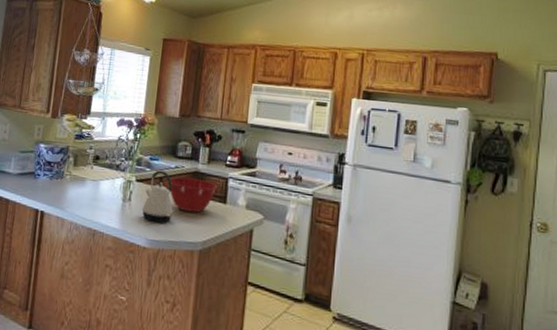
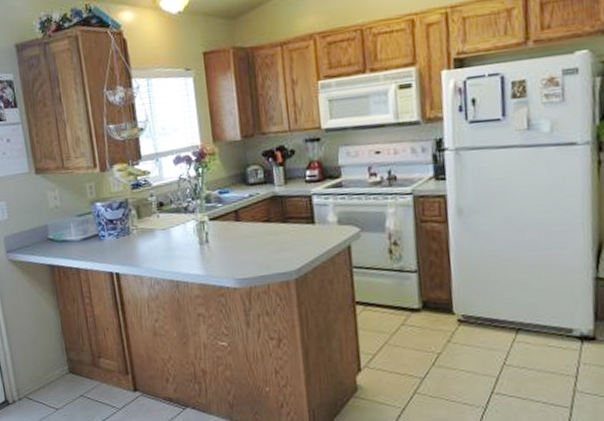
kettle: present [142,170,173,223] -> none [222,202,258,260]
mixing bowl: present [170,177,218,213] -> none [246,203,302,242]

